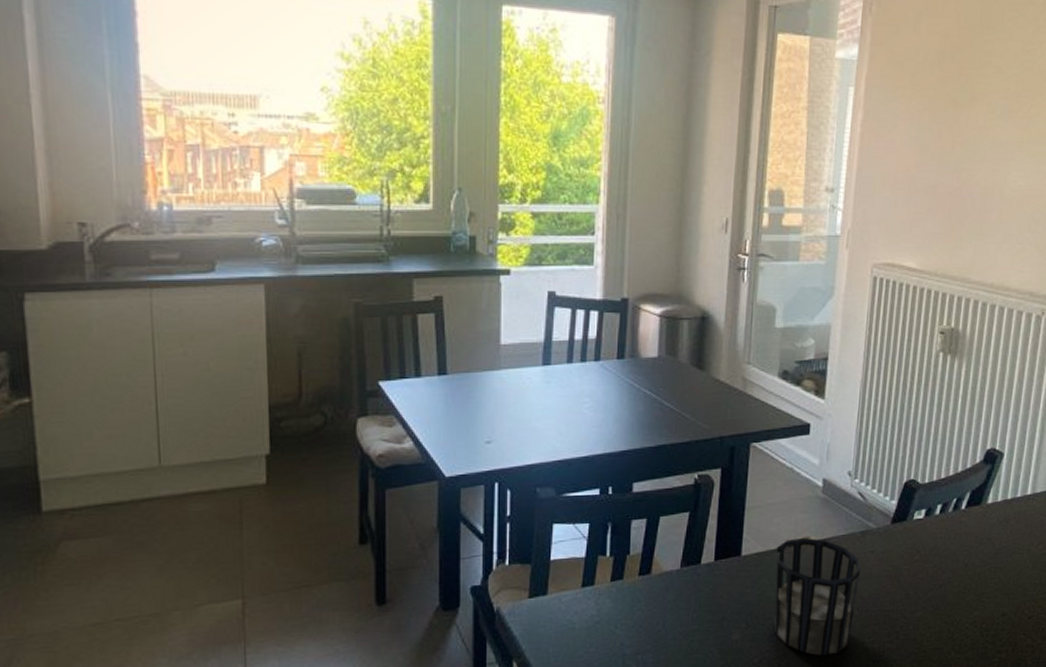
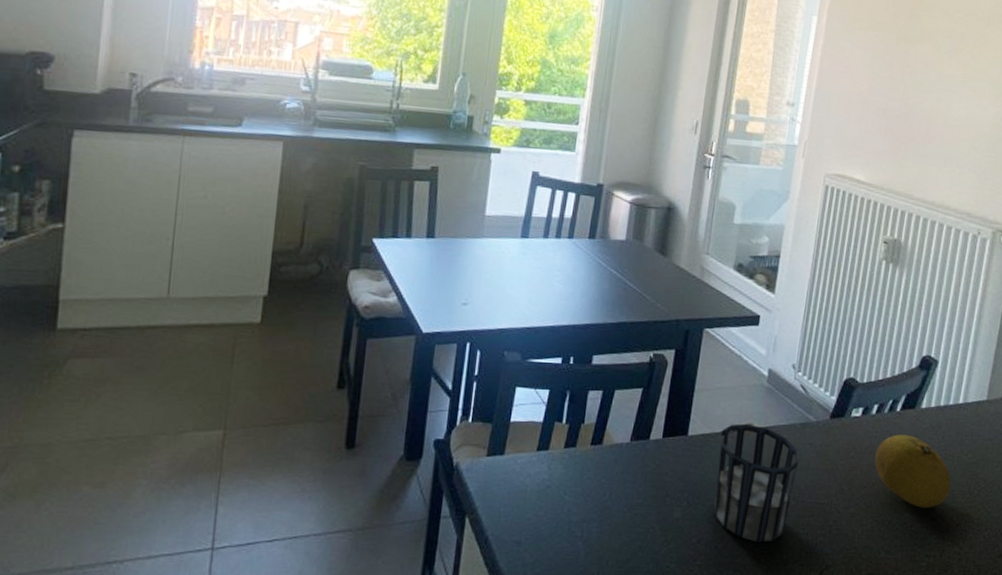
fruit: none [940,532,1021,605] -> present [874,434,951,508]

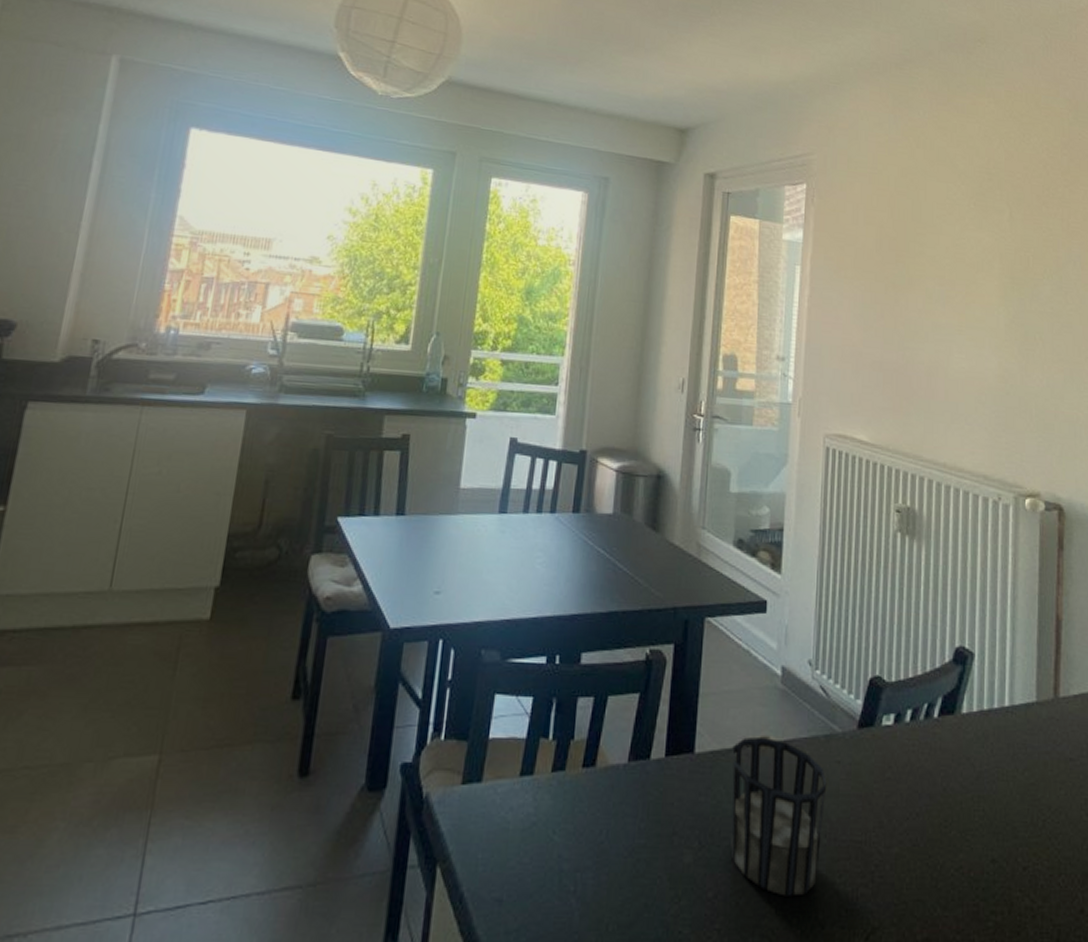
fruit: present [874,434,951,508] -> none [914,748,1009,846]

